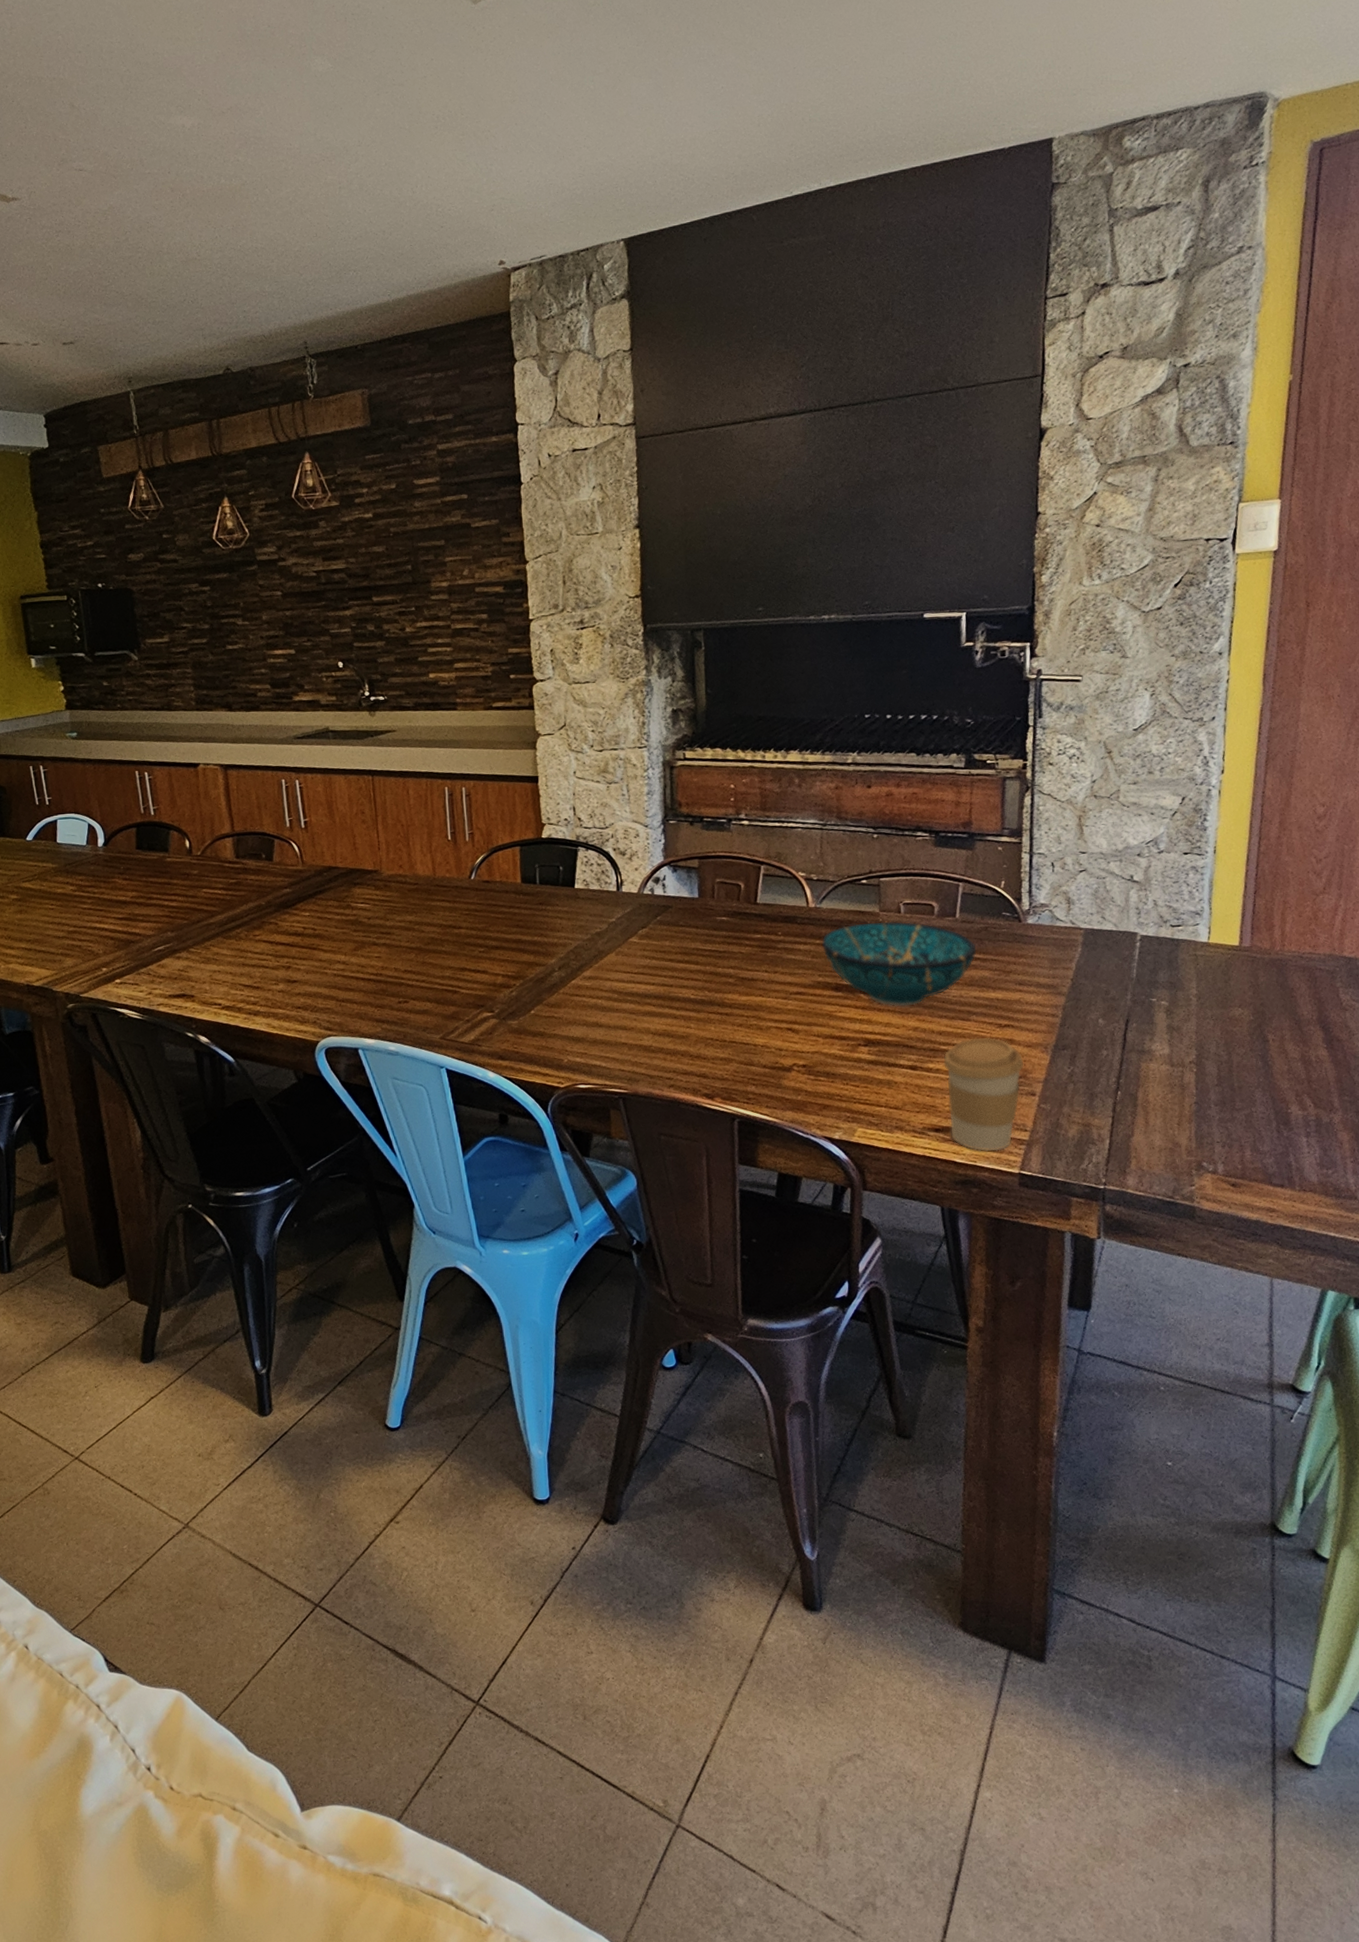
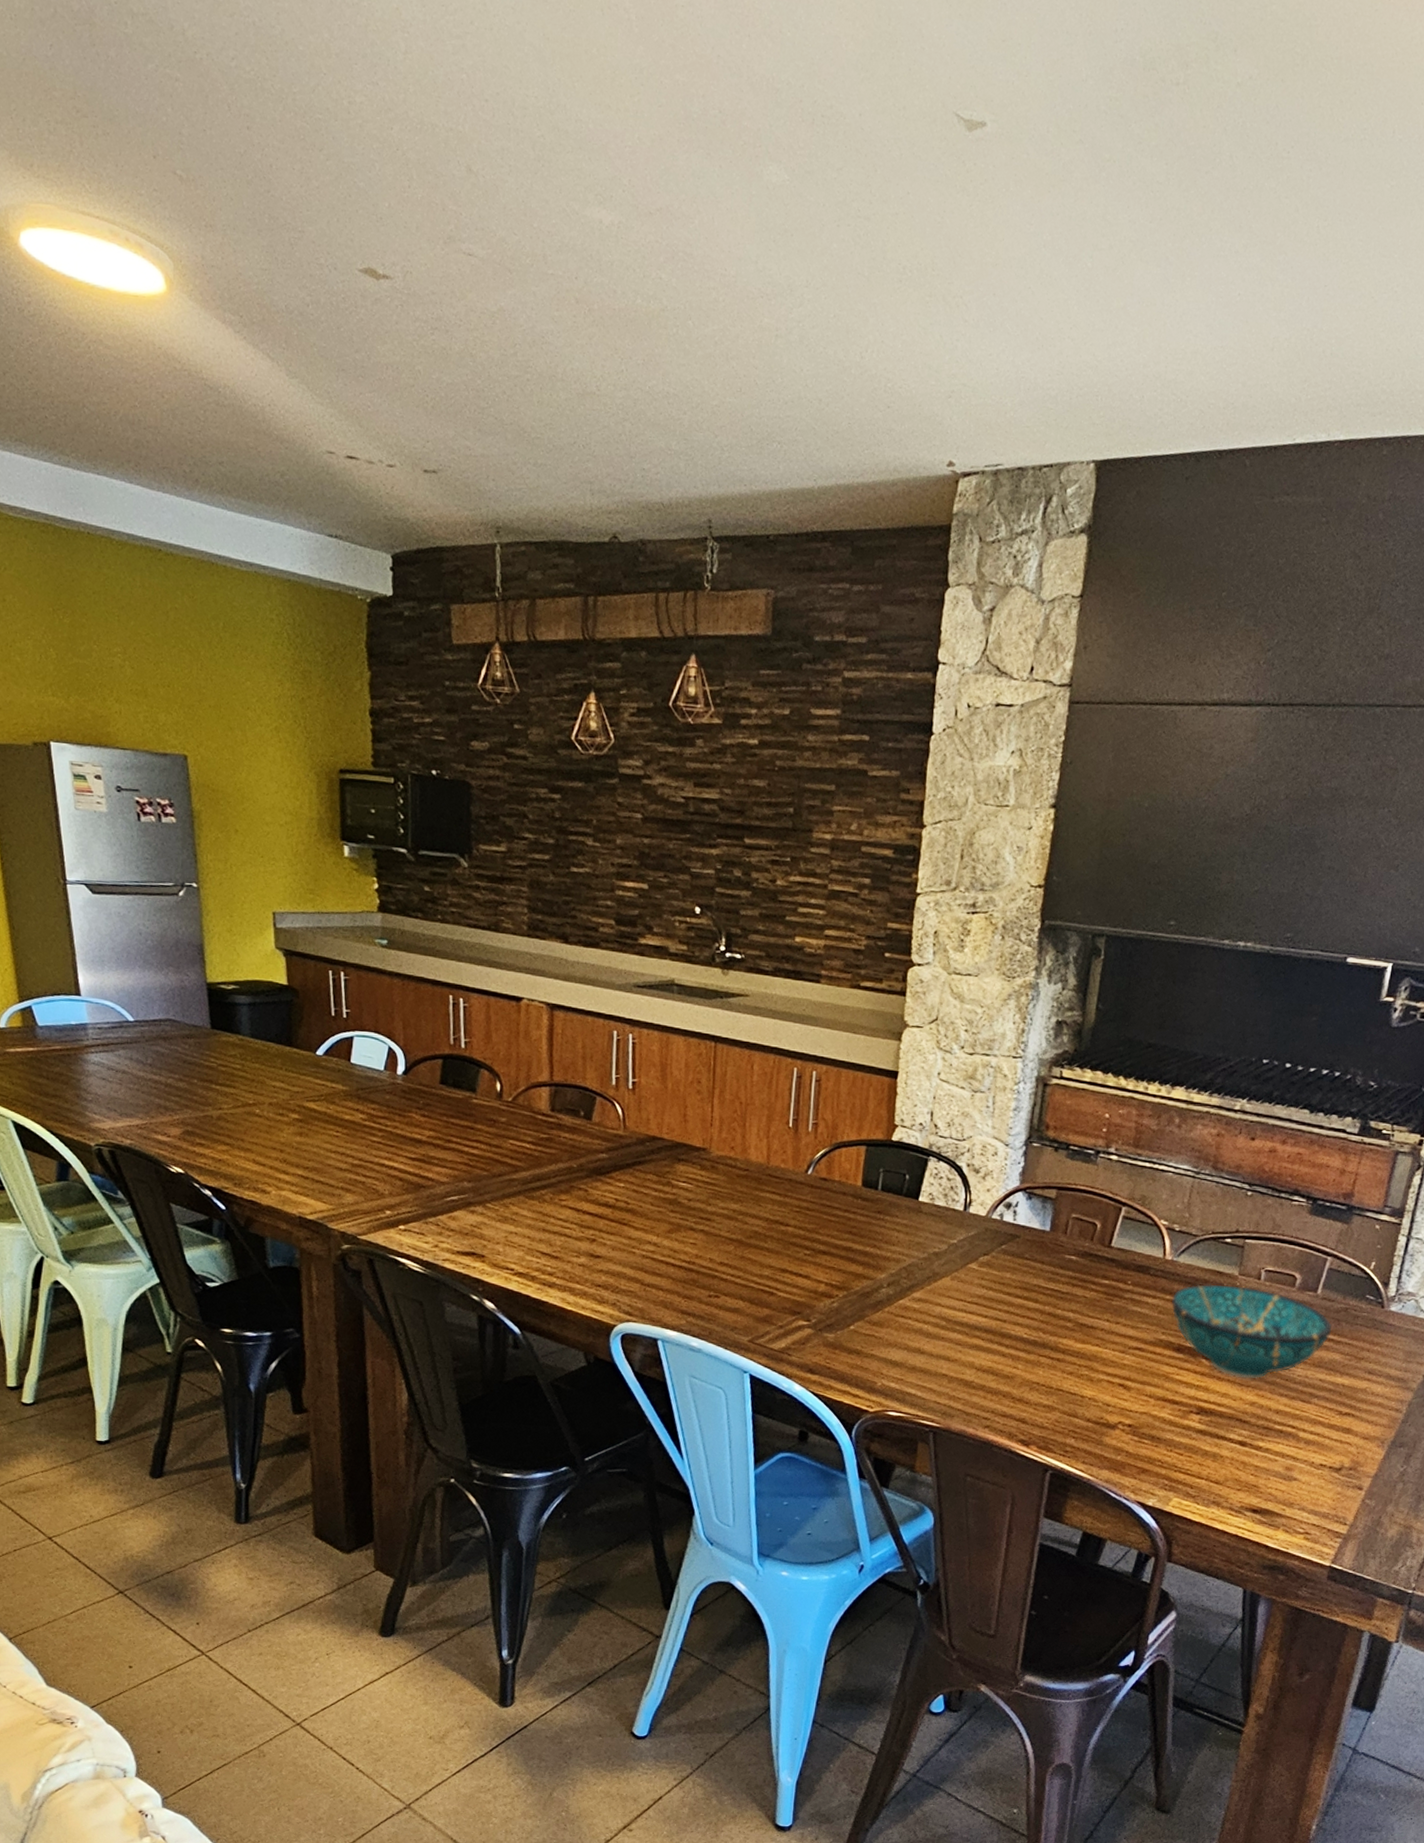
coffee cup: present [943,1037,1024,1152] -> none [1268,1421,1358,1541]

